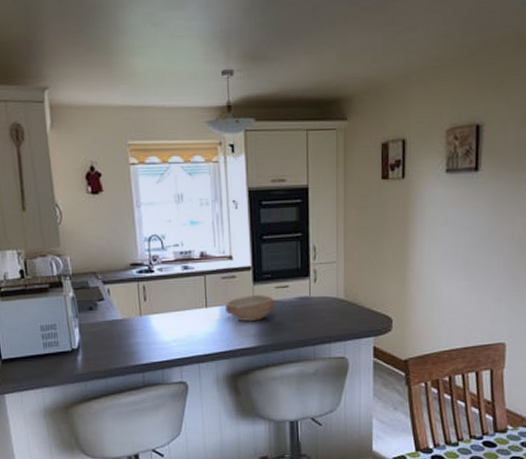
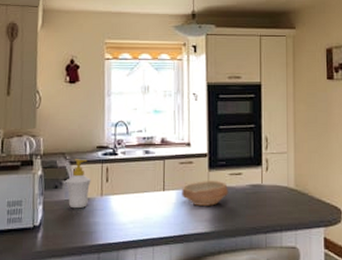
soap bottle: none [100,278,128,330] -> present [65,159,91,209]

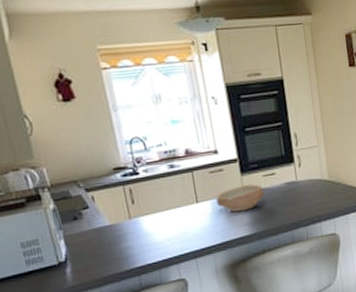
soap bottle: present [65,159,91,209] -> none [85,184,116,238]

